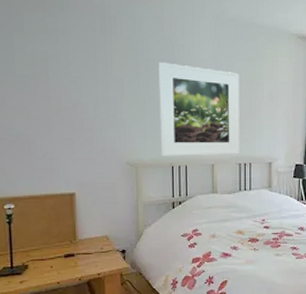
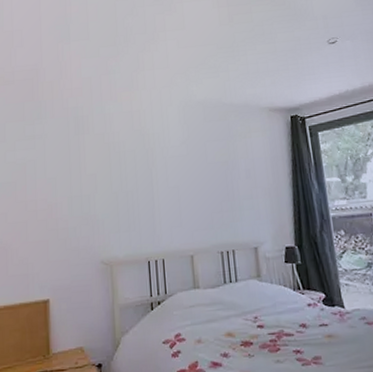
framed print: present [158,62,240,157] -> none [129,153,221,251]

